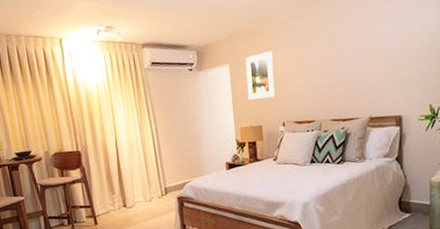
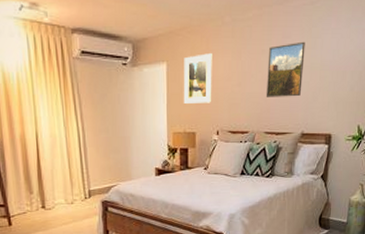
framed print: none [327,29,365,86] -> present [266,41,305,97]

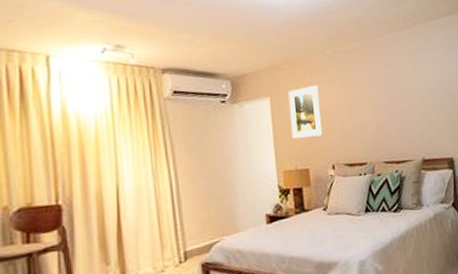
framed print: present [266,41,305,97] -> none [375,69,414,125]

